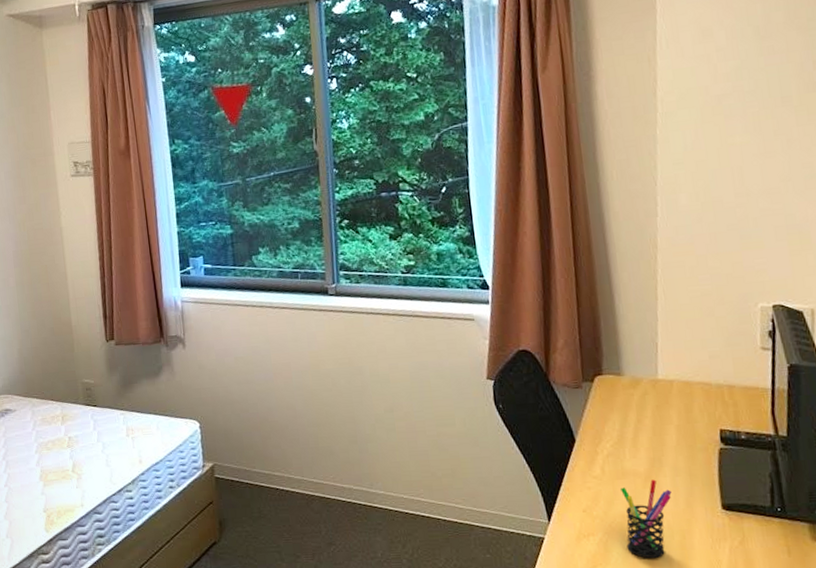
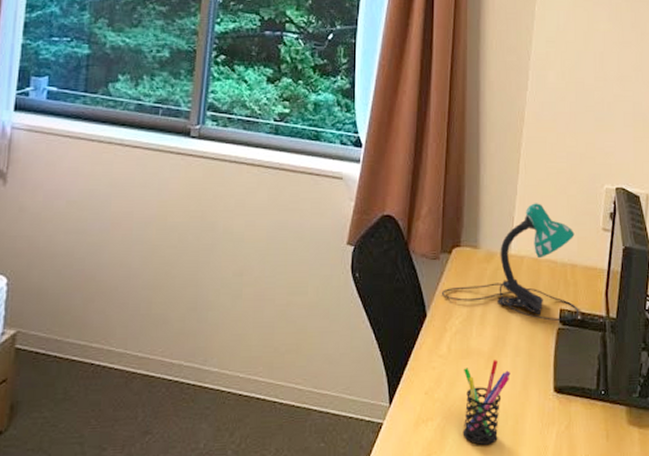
desk lamp: none [589,327,743,442] -> present [442,203,579,321]

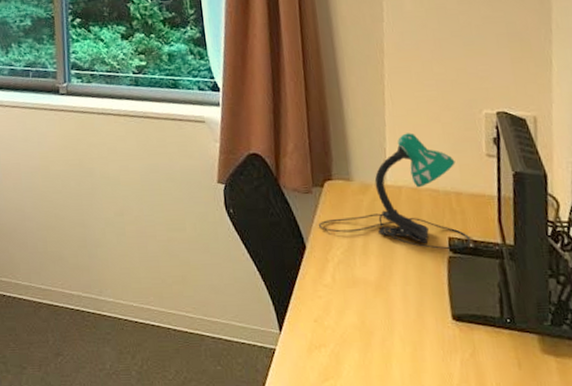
pen holder: present [462,360,510,445] -> none [351,288,402,371]

